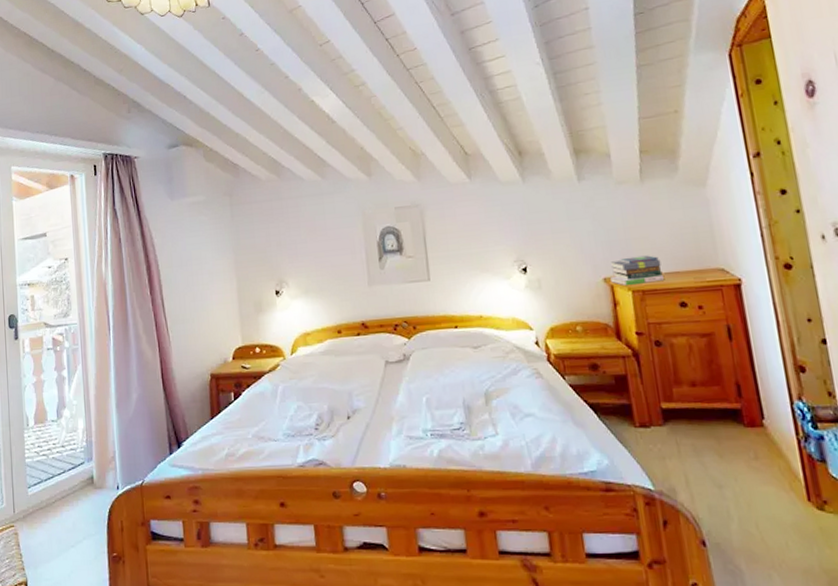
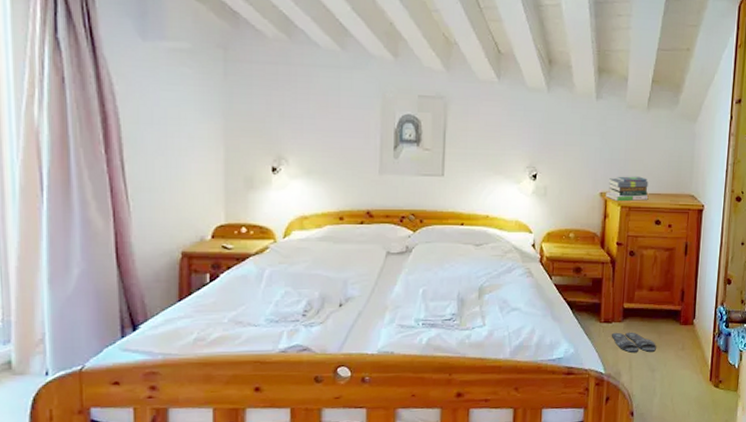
slippers: none [653,437,718,464] -> present [612,332,656,353]

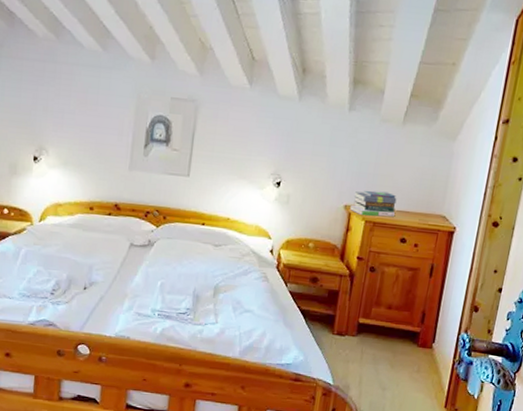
slippers: present [612,332,656,353] -> none [344,346,390,370]

